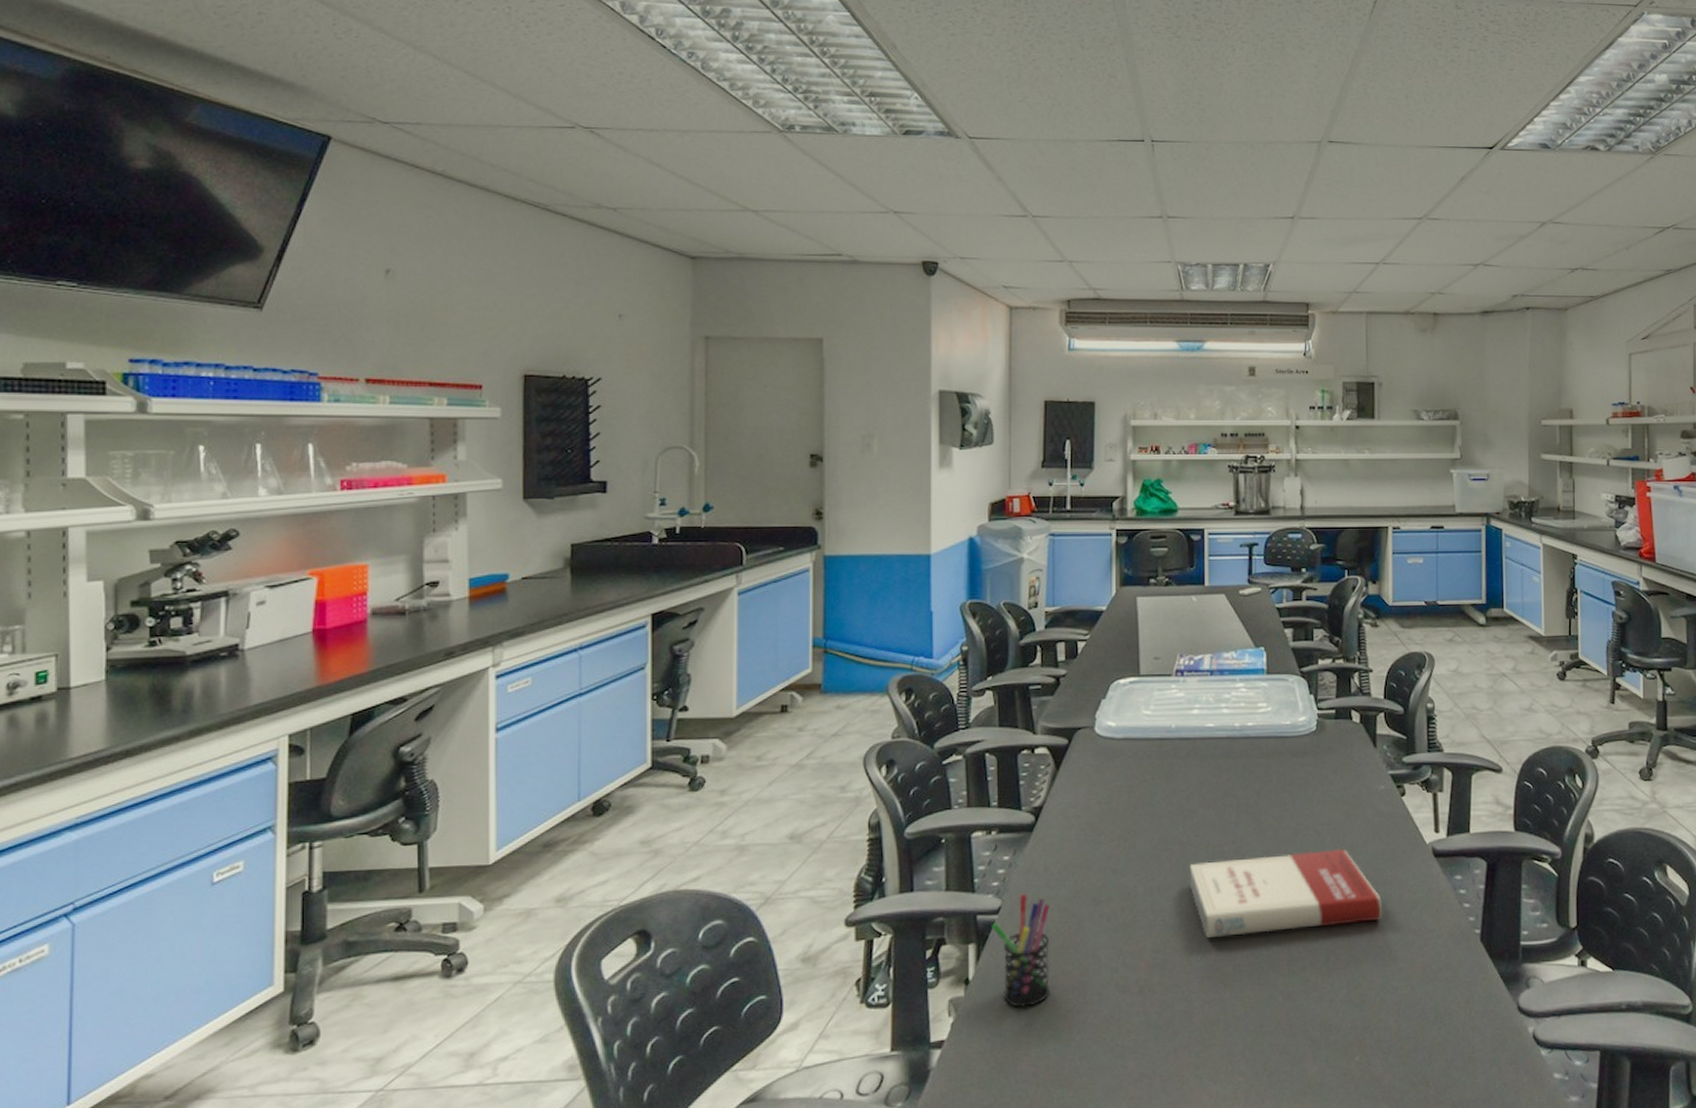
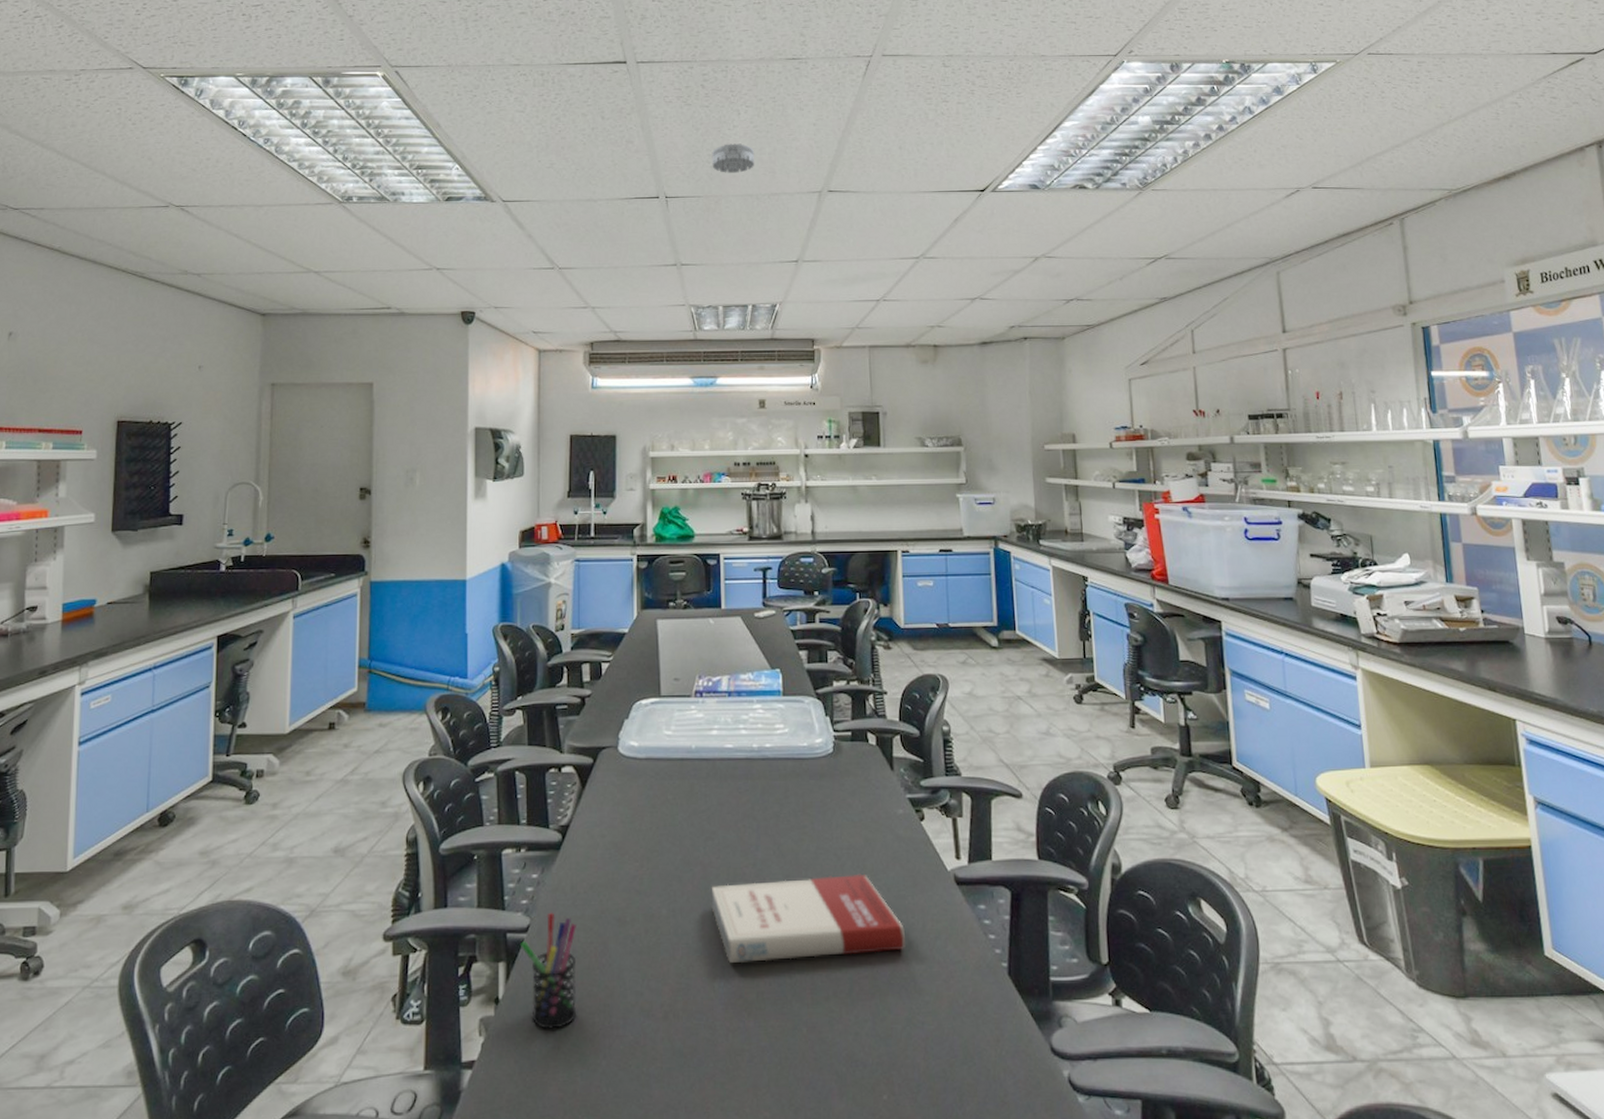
smoke detector: none [1203,83,1250,117] -> present [711,143,755,173]

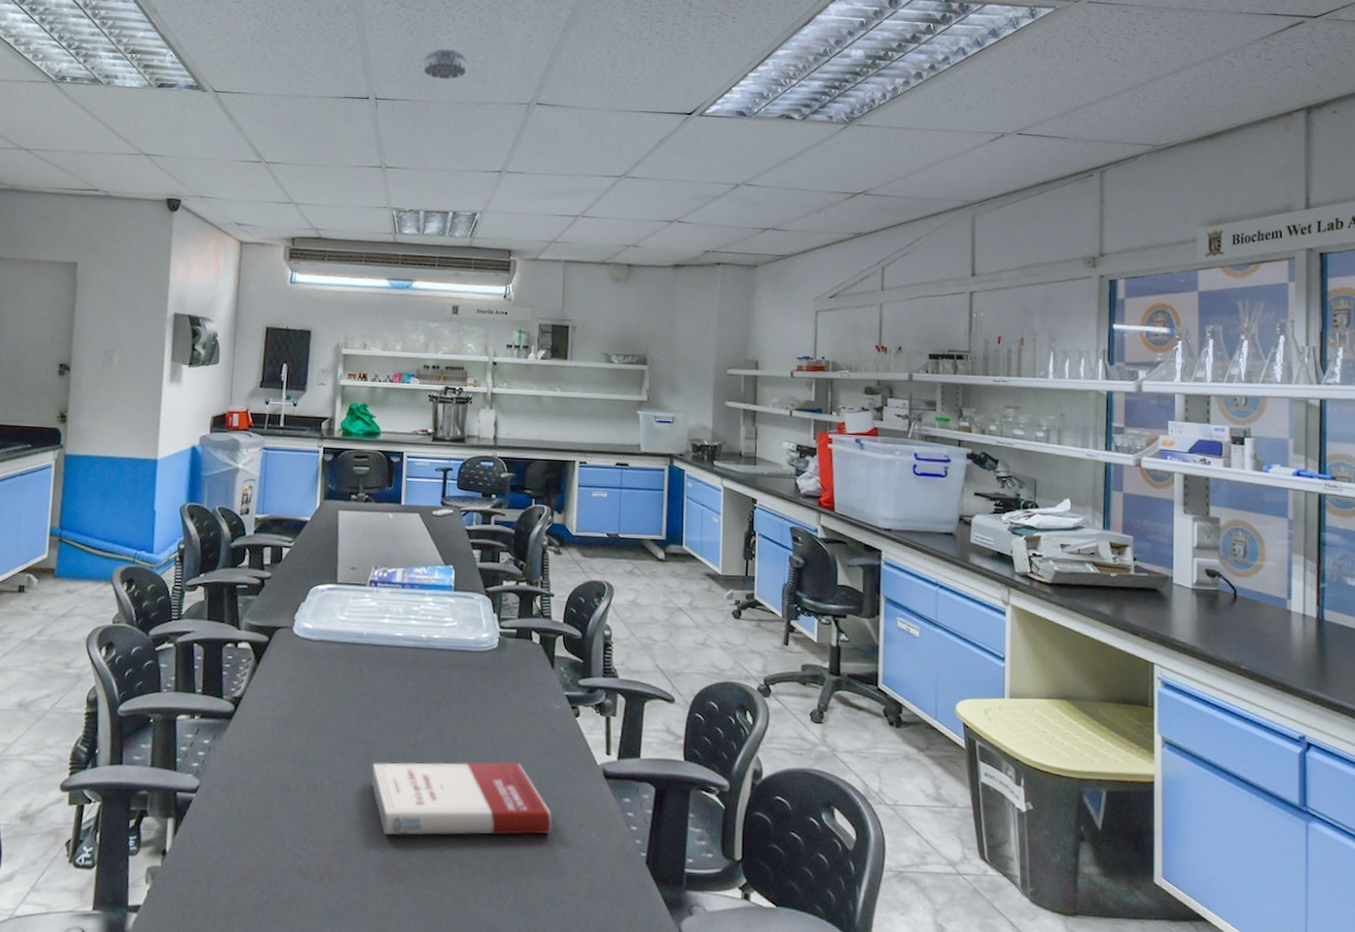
pen holder: present [521,912,577,1029] -> none [189,776,243,882]

